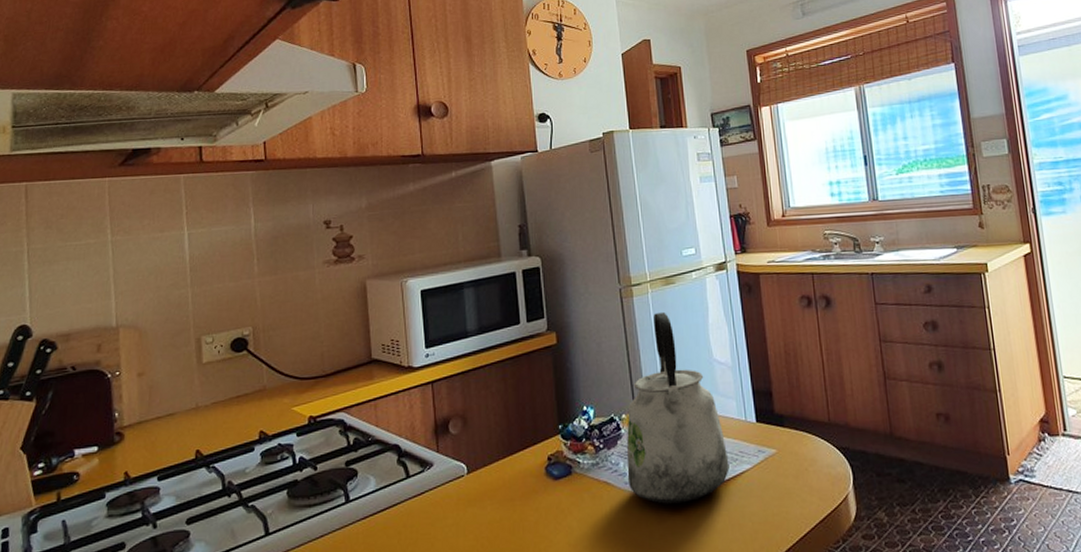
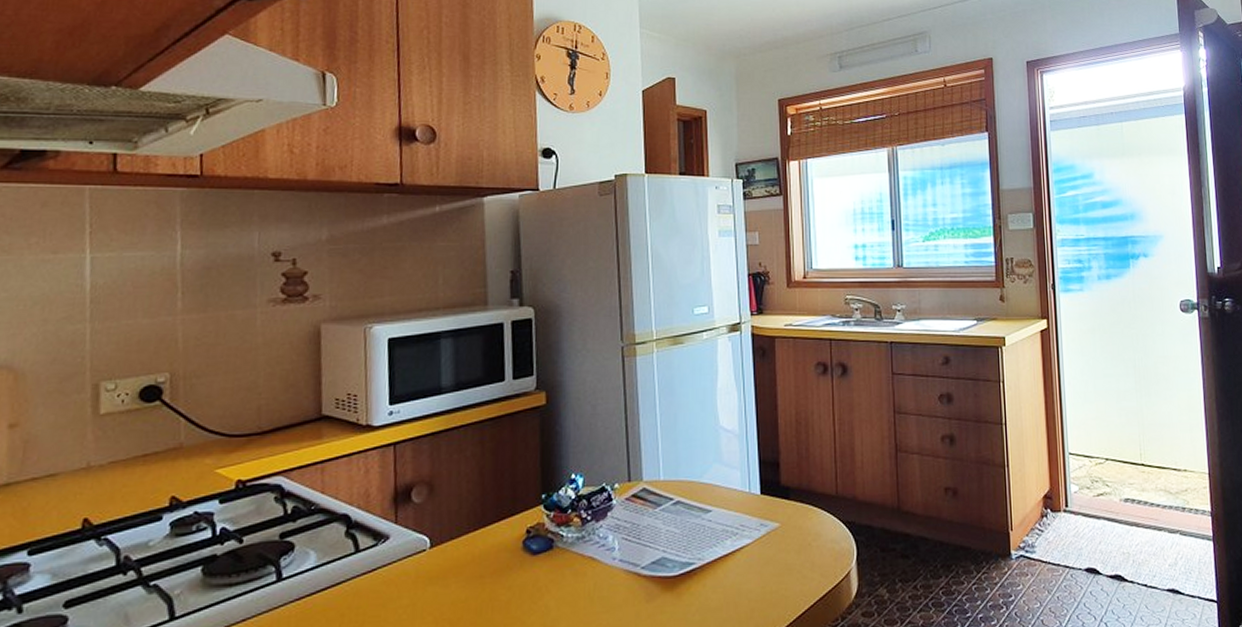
kettle: present [627,311,730,504] -> none [616,373,729,581]

